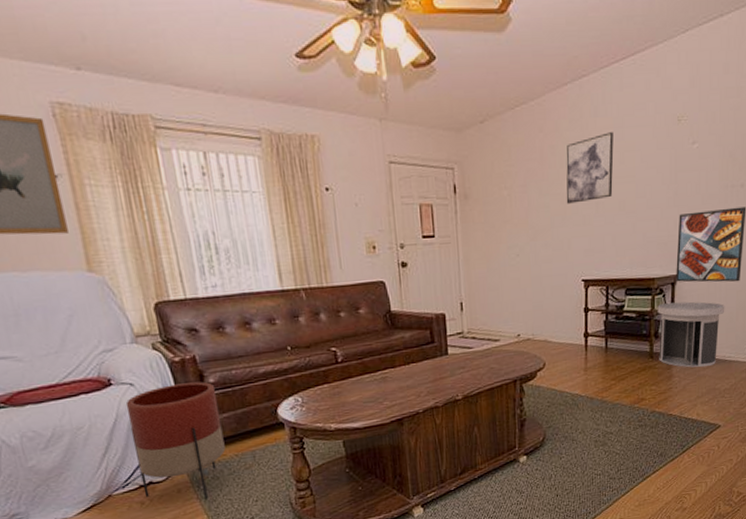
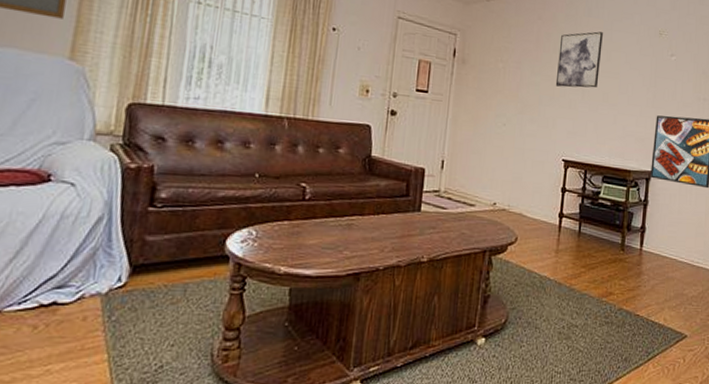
planter: present [125,381,226,499] -> none [41,192,164,334]
trash can: present [657,301,725,368] -> none [630,197,695,270]

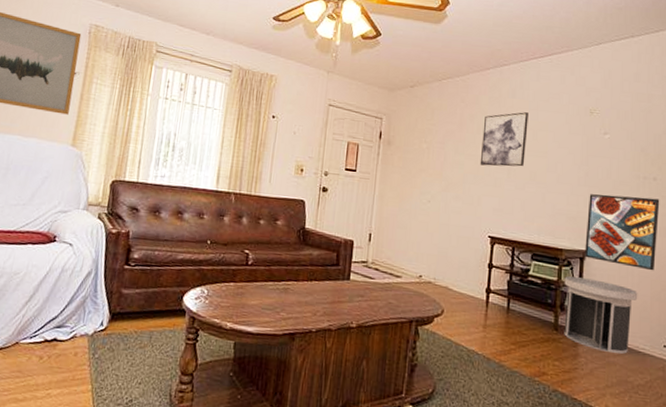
trash can: none [630,197,695,270] -> present [564,276,638,355]

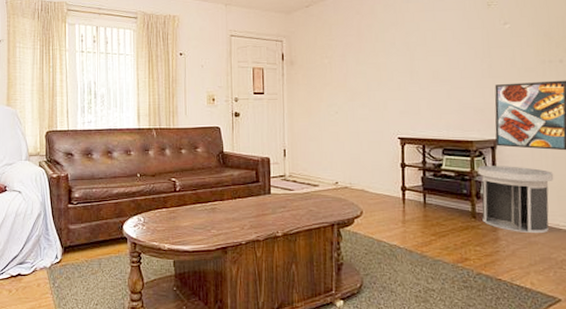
wall art: present [480,112,528,167] -> none [381,14,426,72]

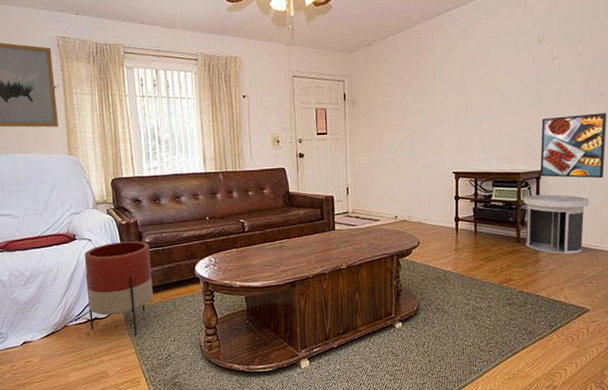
planter: none [12,195,79,296] -> present [84,241,153,336]

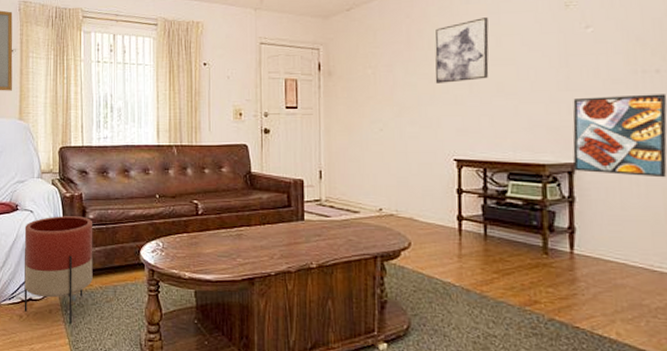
wall art: none [439,51,481,109] -> present [435,17,489,84]
trash can: present [523,194,590,254] -> none [550,194,647,276]

